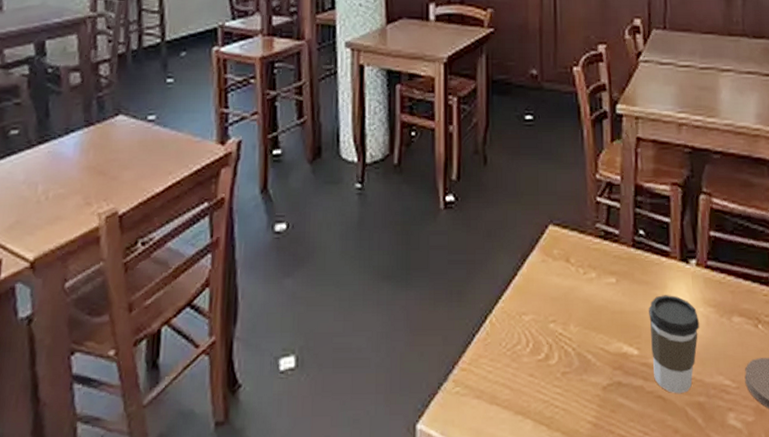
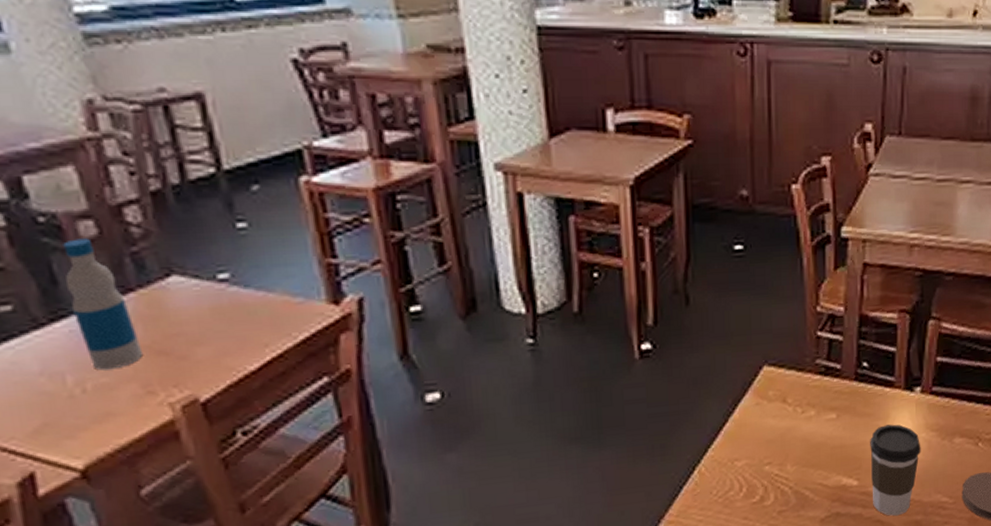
bottle: none [53,85,90,183] -> present [63,238,144,370]

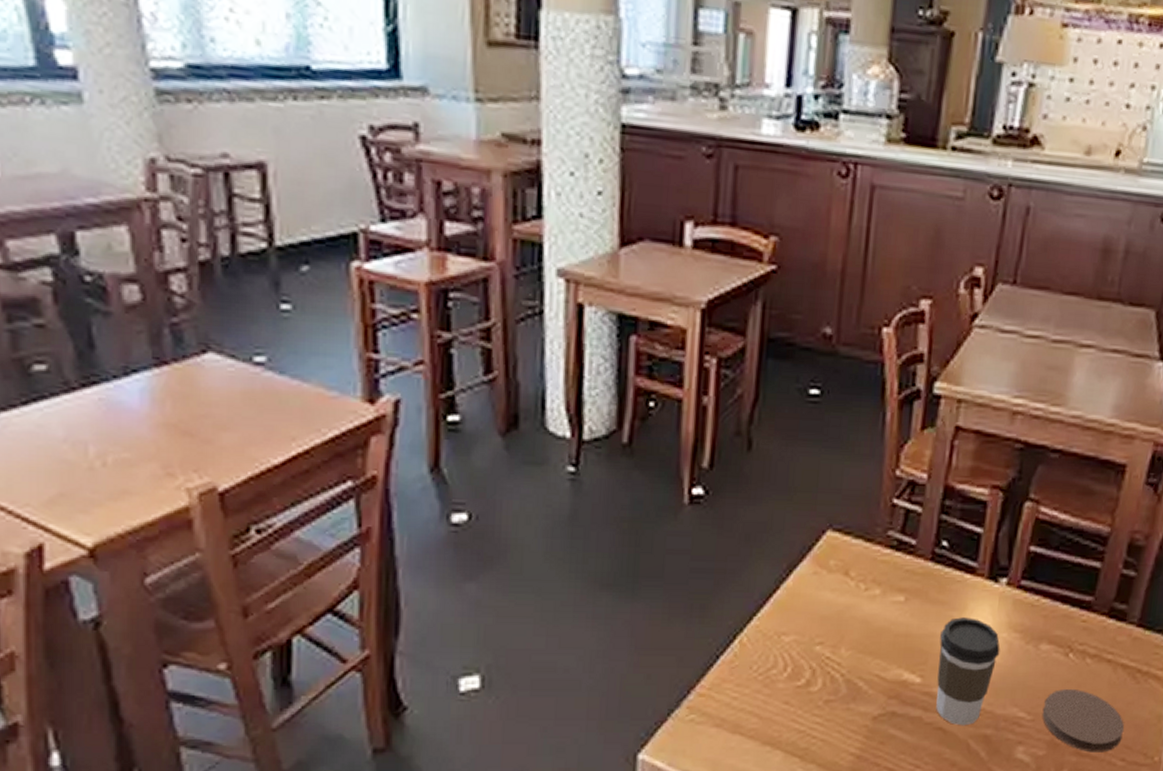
bottle: present [63,238,144,370] -> none [102,302,169,445]

